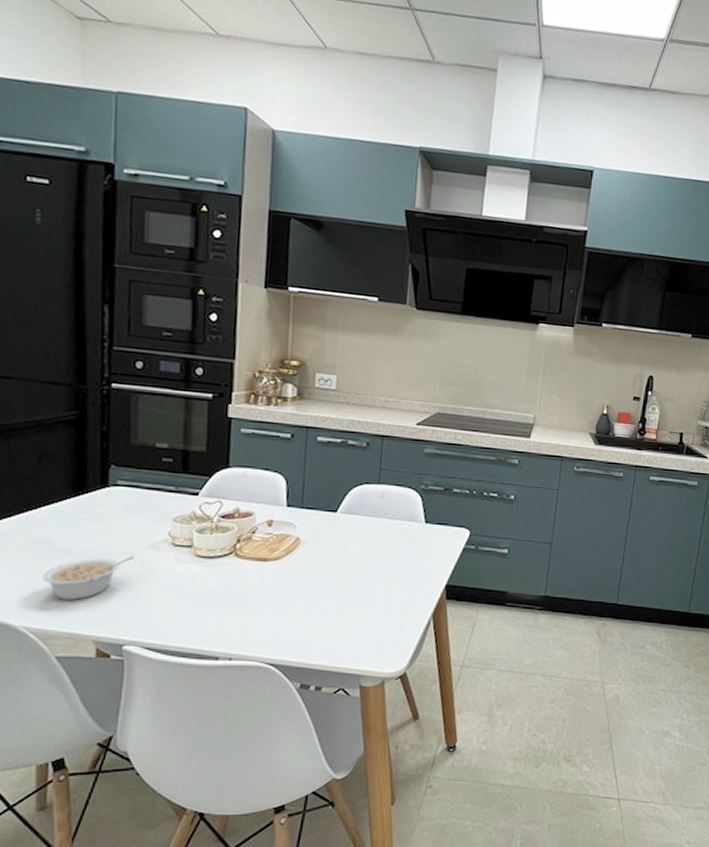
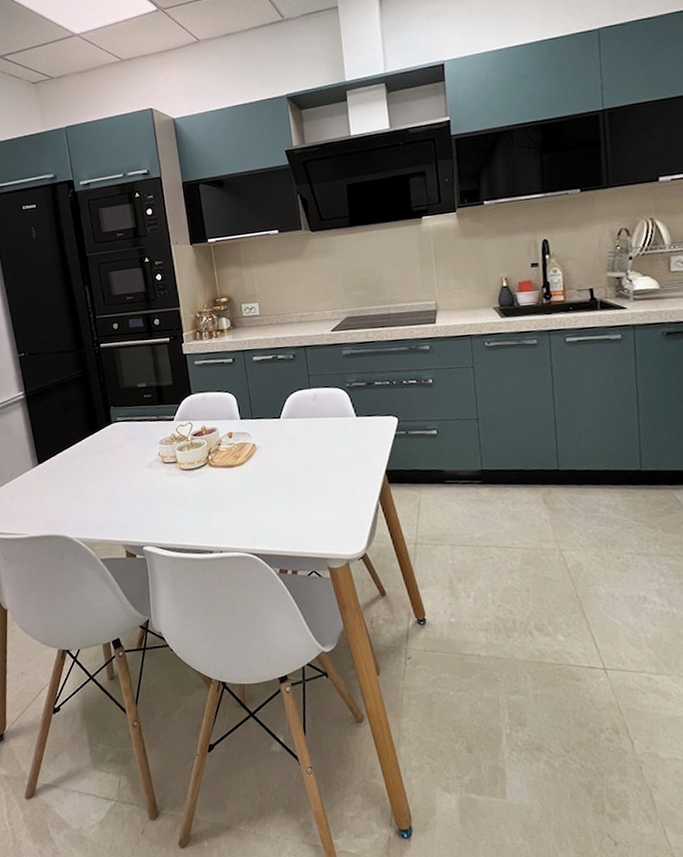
legume: present [42,556,134,600] -> none [81,475,139,515]

